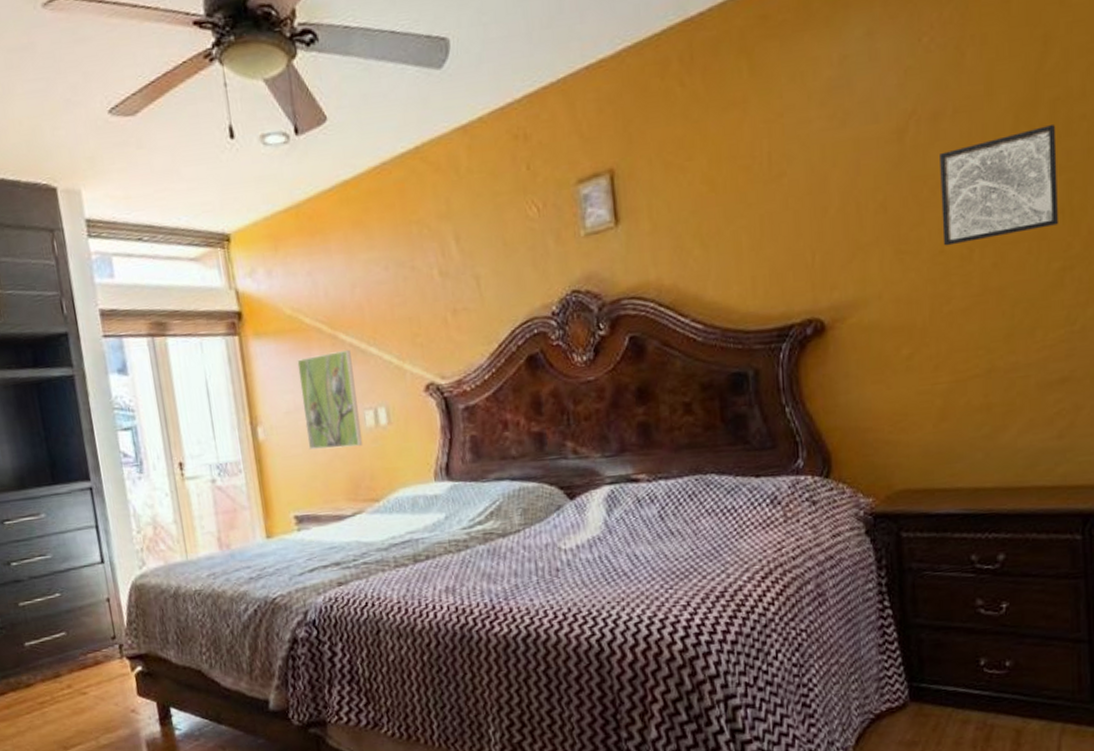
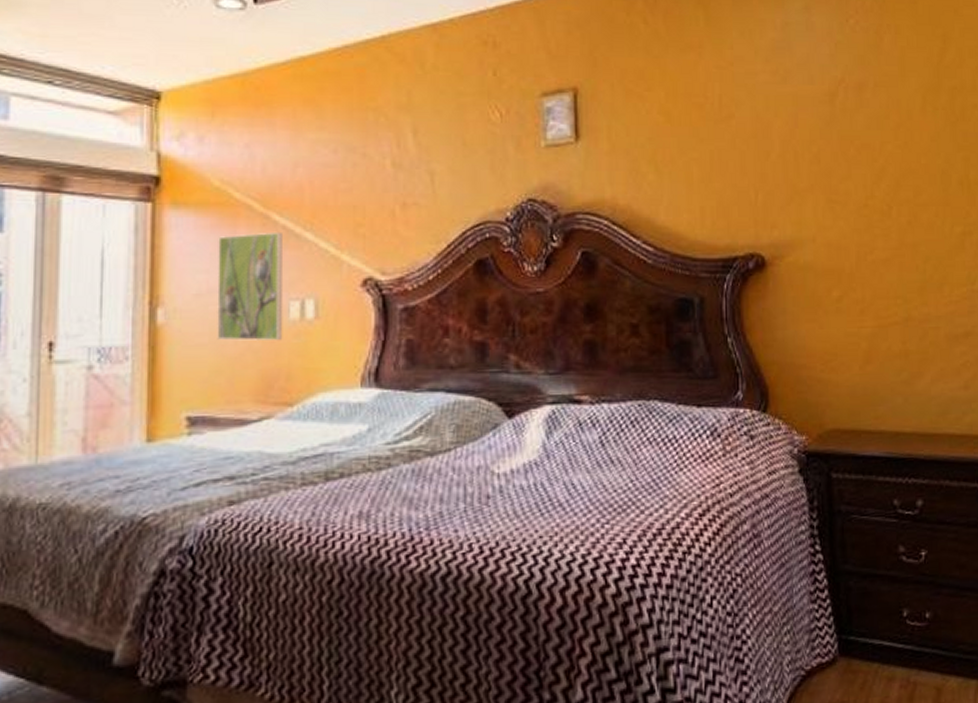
wall art: present [940,125,1058,246] -> none [864,109,958,201]

